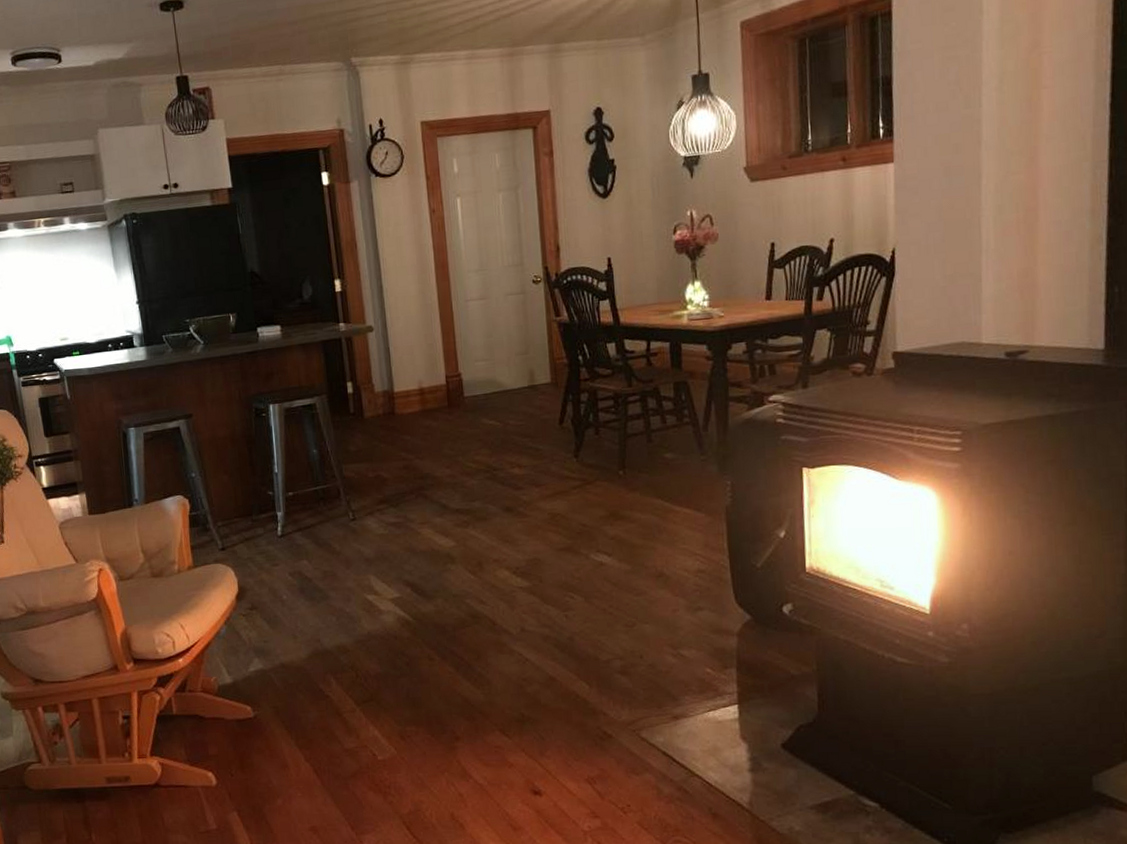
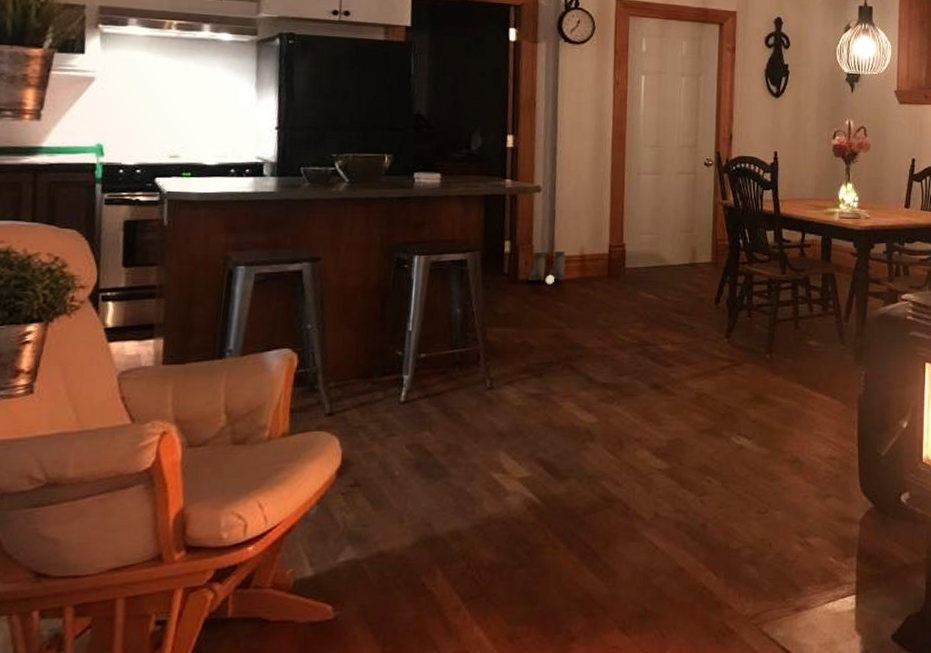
boots: none [373,386,407,420] -> present [528,250,566,285]

